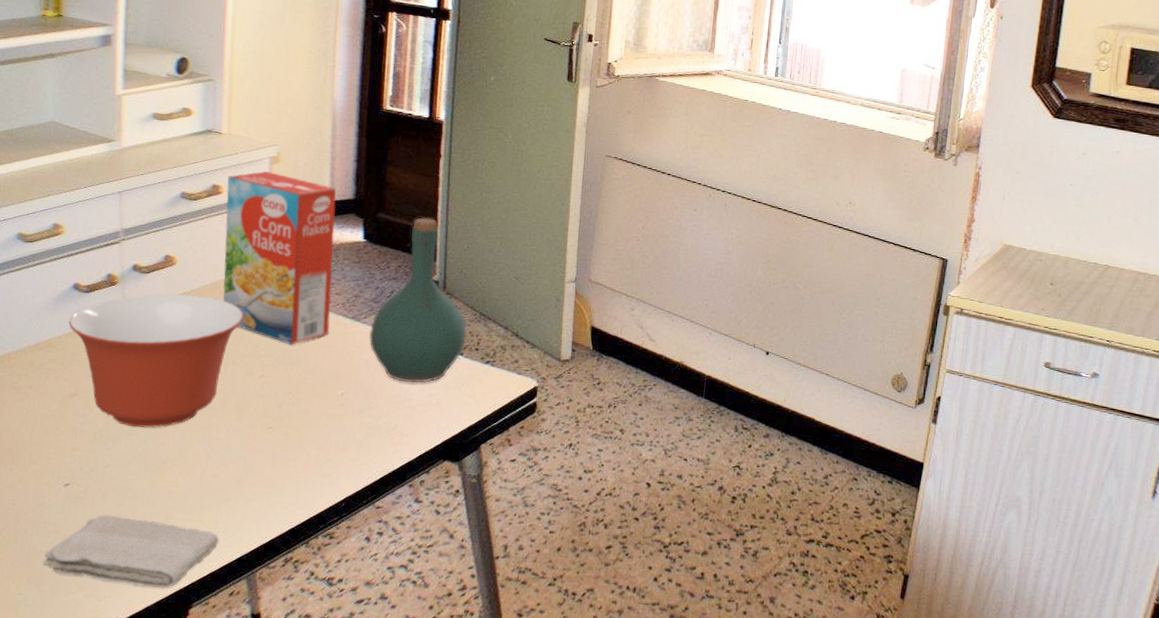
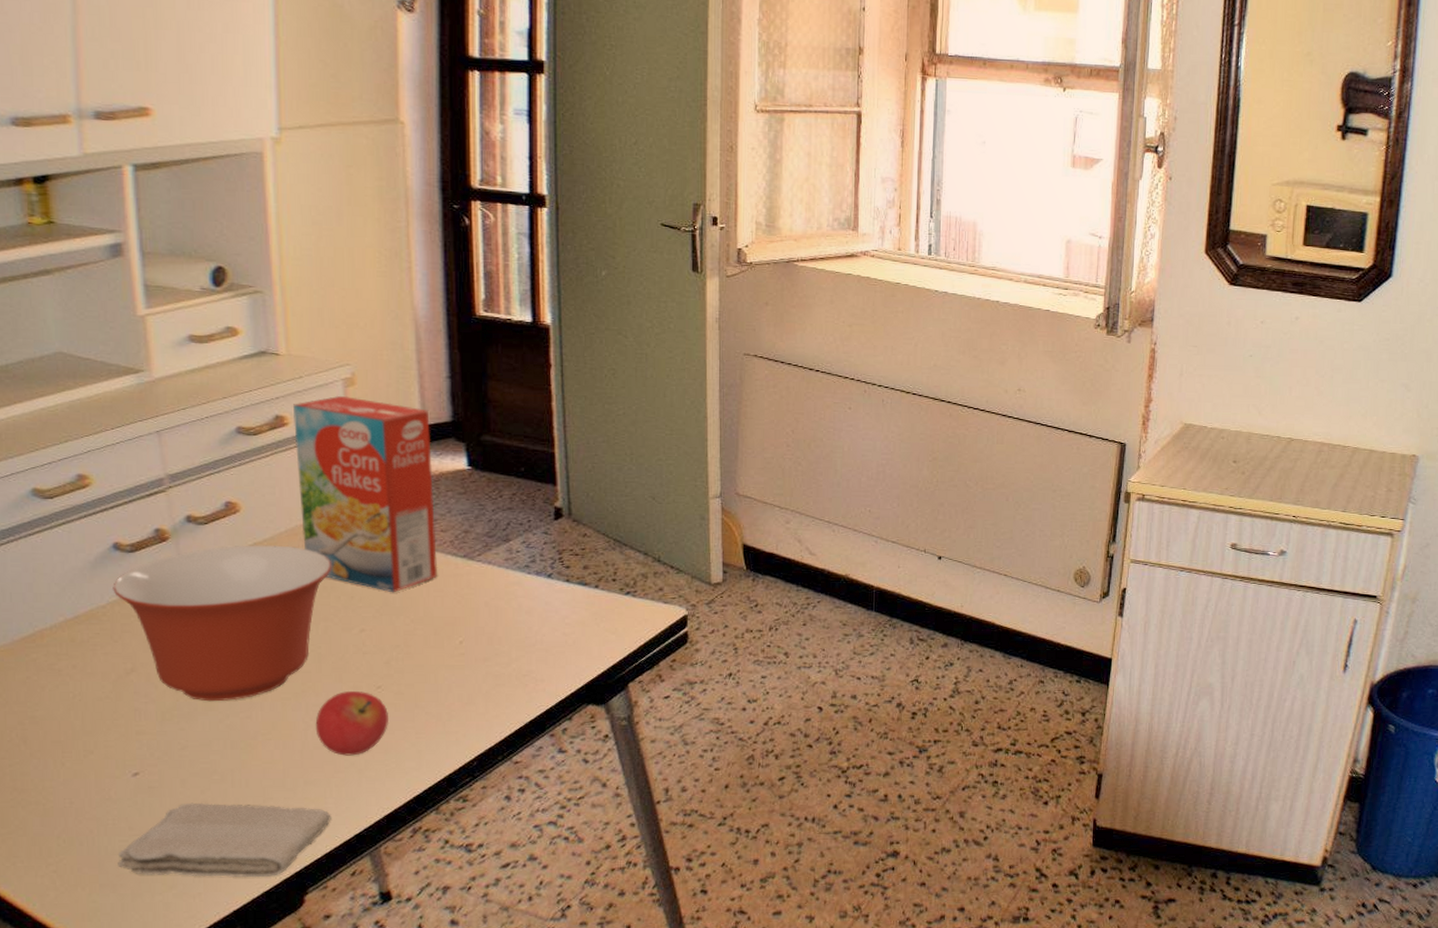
fruit: none [214,429,276,487] -> present [315,691,388,756]
bottle: present [368,217,467,384] -> none [485,437,600,624]

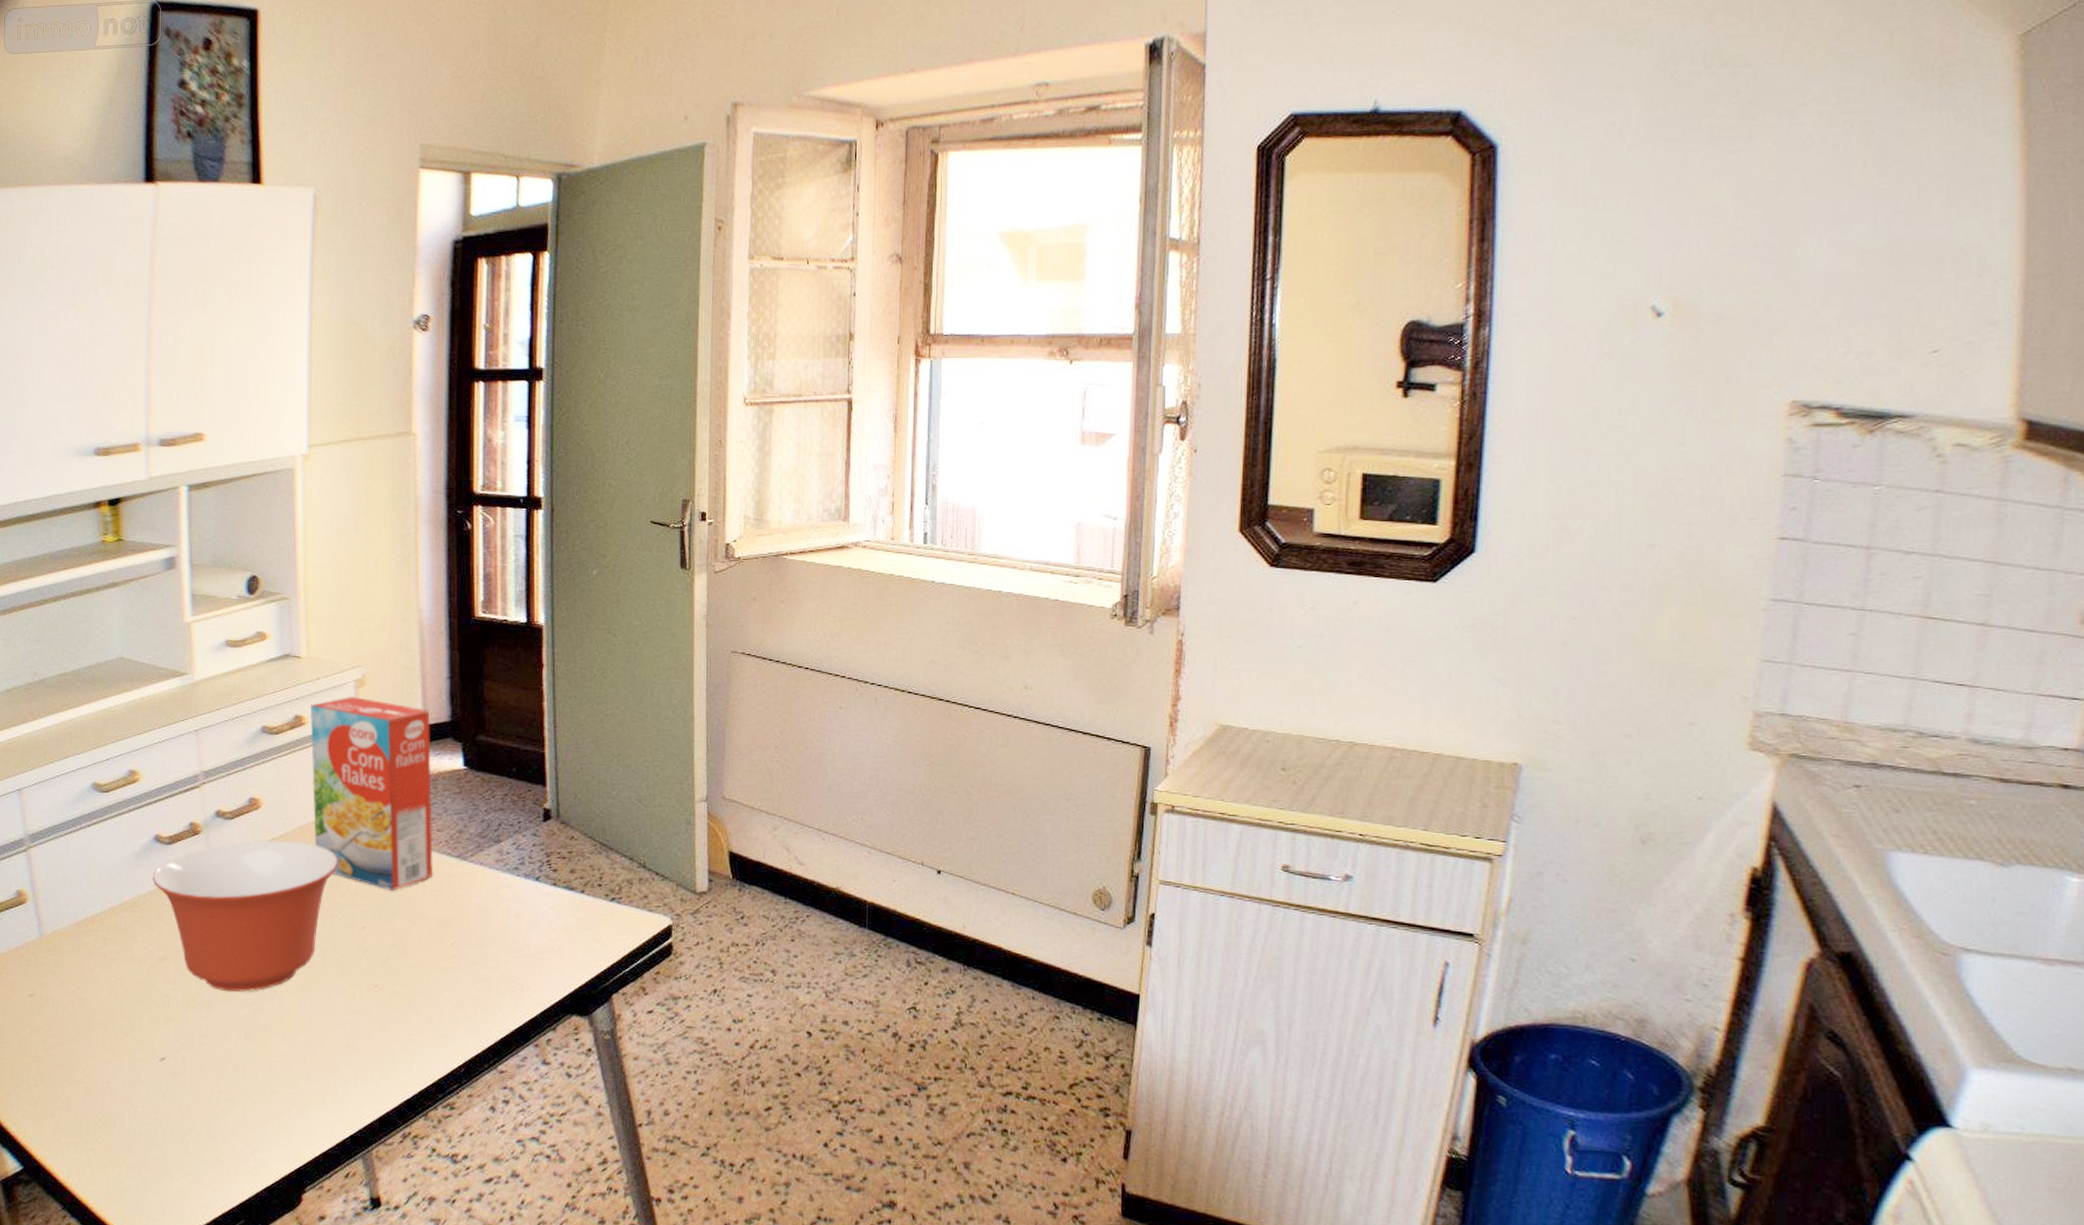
washcloth: present [118,802,331,878] -> none [143,1091,329,1172]
fruit: present [315,691,388,756] -> none [318,988,384,1054]

